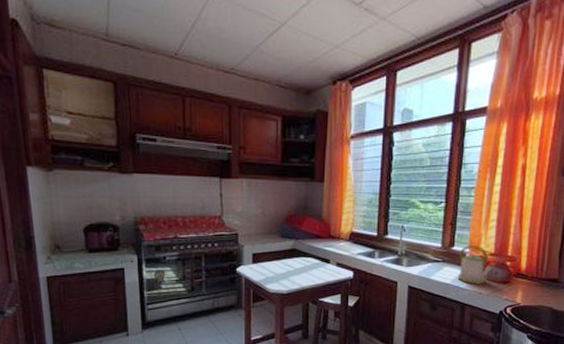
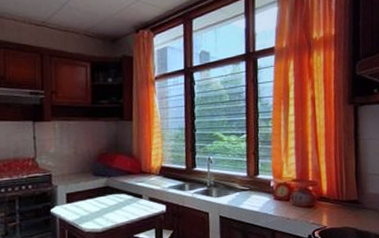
kettle: present [457,244,492,285] -> none [264,172,296,211]

